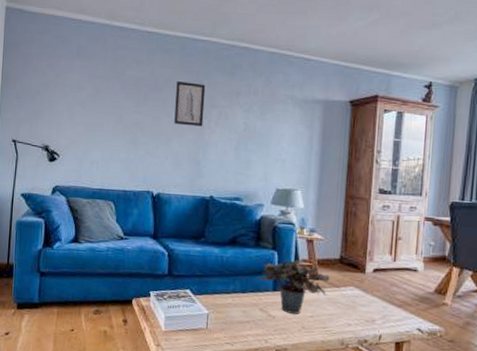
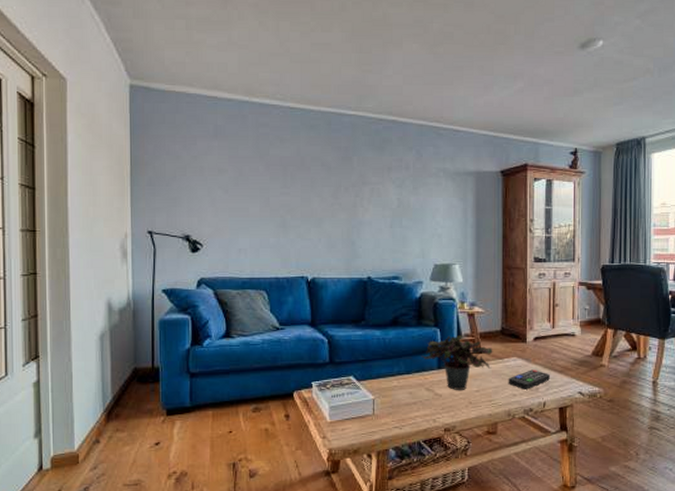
wall art: present [174,81,206,127] -> none [325,159,355,205]
remote control: none [343,301,388,320] -> present [508,369,550,389]

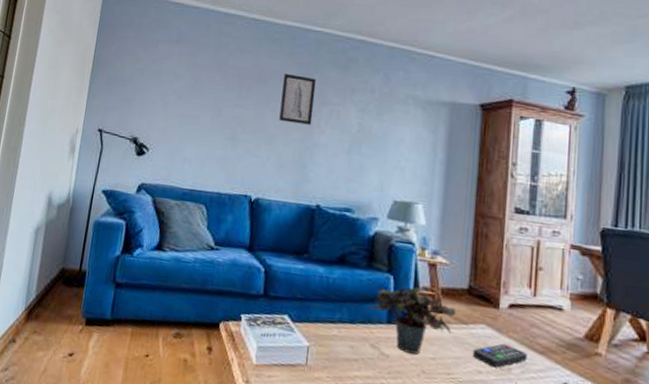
wall art: none [325,159,355,205] -> present [279,74,317,125]

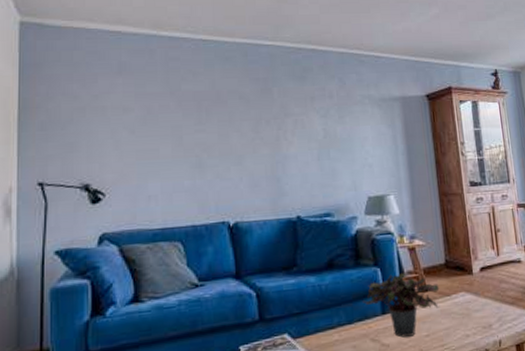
wall art: present [279,74,317,125] -> none [243,91,279,140]
remote control: present [472,343,527,368] -> none [458,304,502,328]

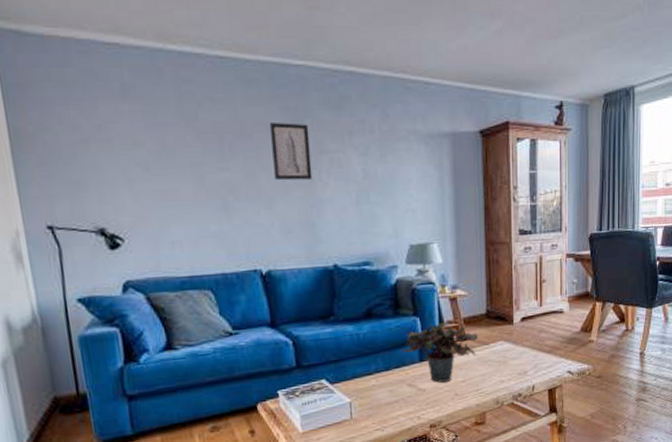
wall art: none [243,91,279,140] -> present [270,123,313,181]

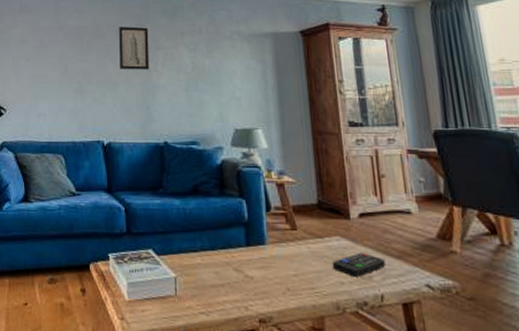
potted plant: present [400,322,479,383] -> none [226,207,310,273]
remote control: none [495,352,538,375] -> present [332,252,385,277]

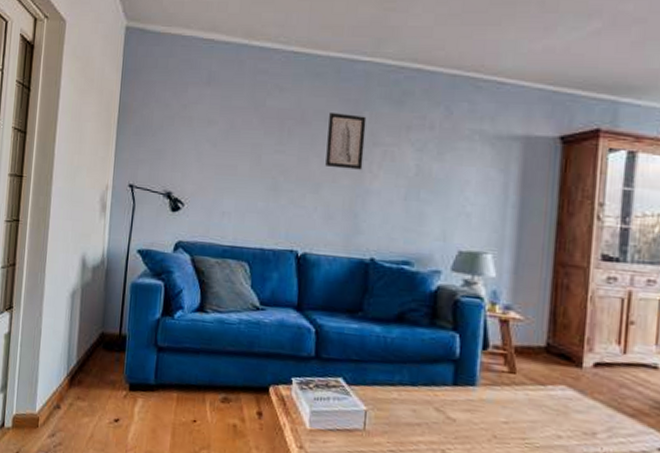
remote control: present [332,252,385,277] -> none [551,406,615,432]

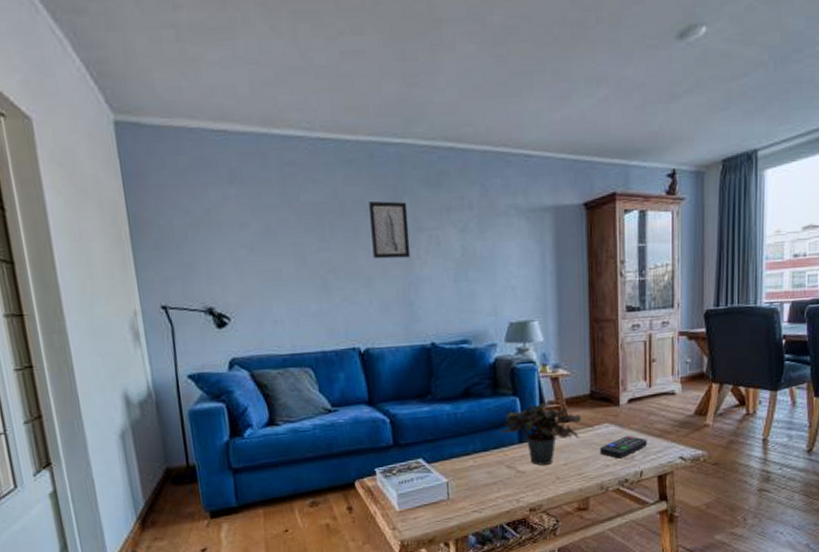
potted plant: none [431,344,532,419] -> present [499,403,582,465]
remote control: none [551,406,615,432] -> present [599,435,647,459]

